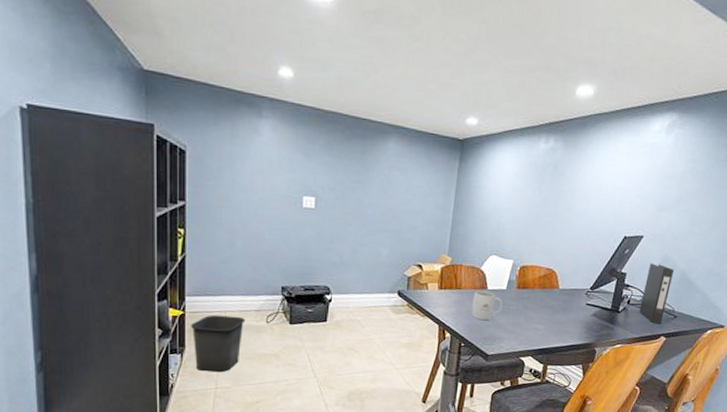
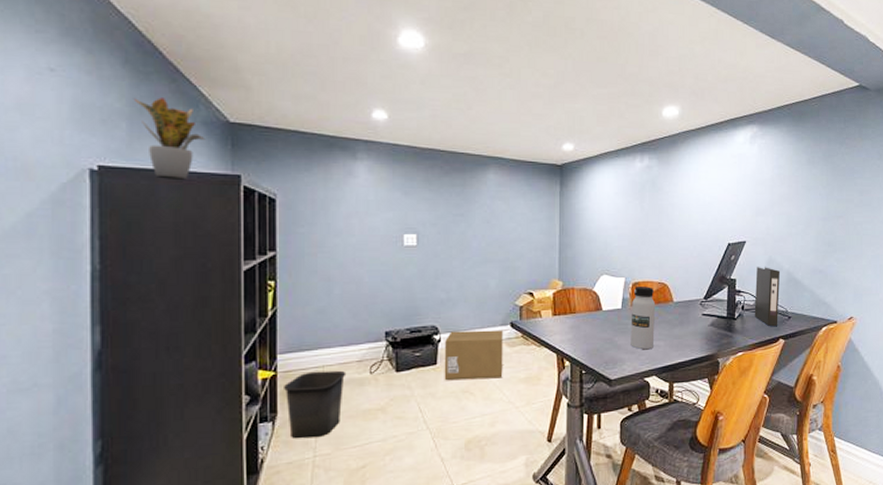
potted plant: none [56,38,122,125] -> present [134,98,205,180]
box: none [332,293,390,341] -> present [444,330,503,380]
mug: present [471,291,503,321] -> none [589,313,620,344]
water bottle: none [511,270,541,332] -> present [631,286,656,350]

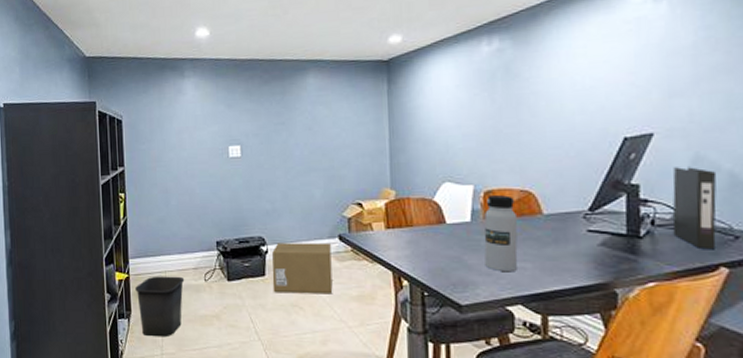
potted plant: present [134,98,205,180] -> none [23,43,70,110]

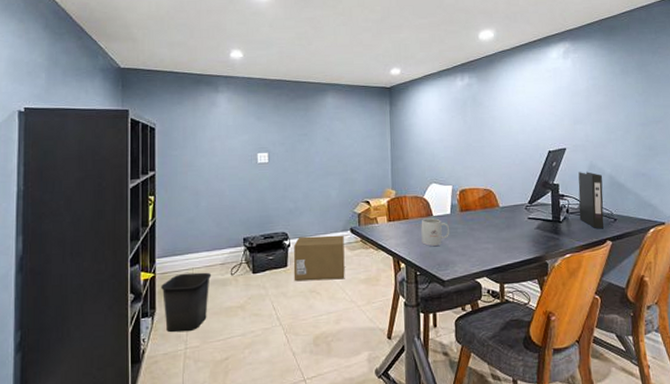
mug: none [429,226,470,263] -> present [421,218,450,247]
water bottle: present [484,195,518,273] -> none [460,193,483,253]

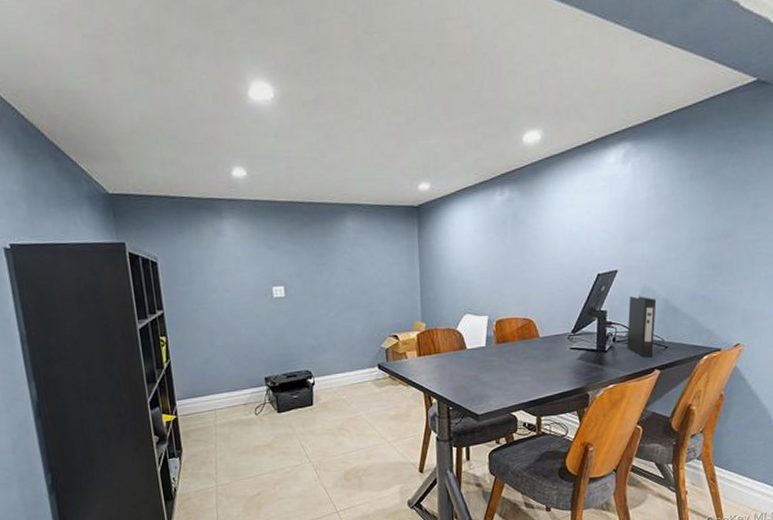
waste bin: present [161,272,212,333] -> none [185,412,236,471]
box: present [293,235,345,281] -> none [319,371,374,419]
mug: present [421,218,450,247] -> none [453,351,485,381]

